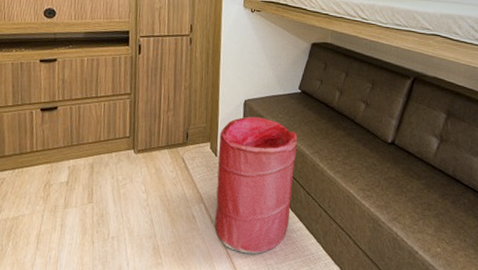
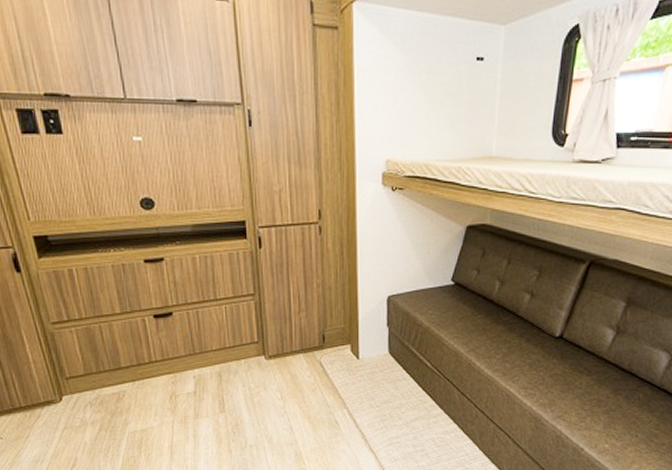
laundry hamper: present [214,116,297,254] -> none [360,314,450,457]

